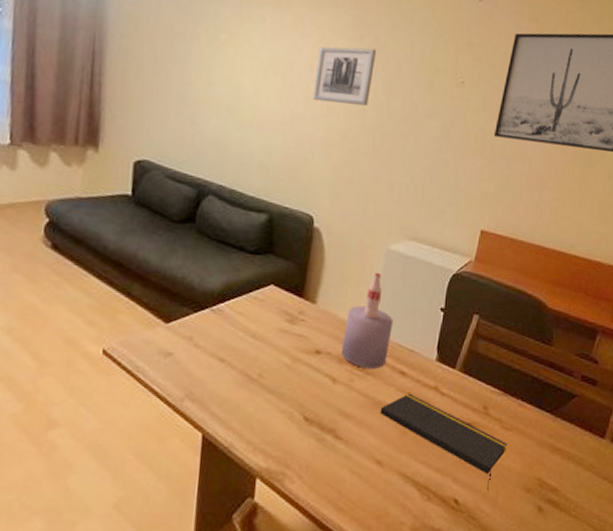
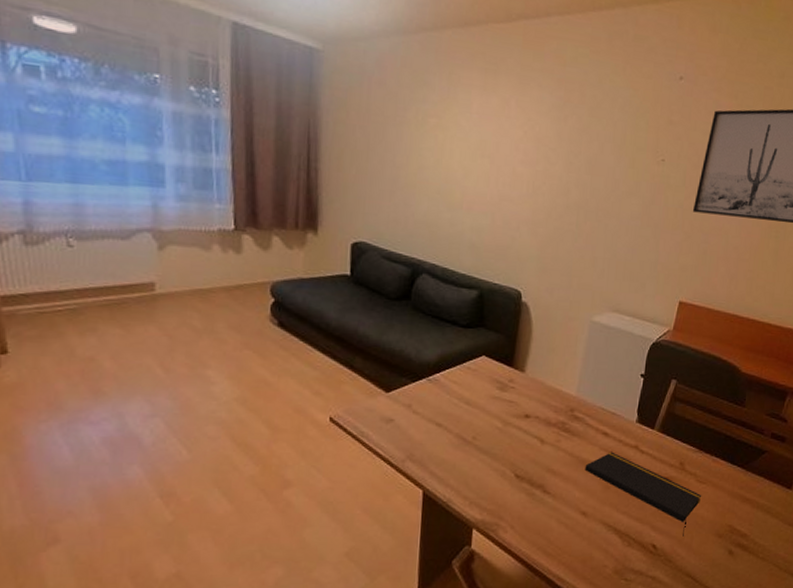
wall art: present [312,47,377,106] -> none [519,128,580,185]
bottle: present [341,272,393,369] -> none [548,342,597,430]

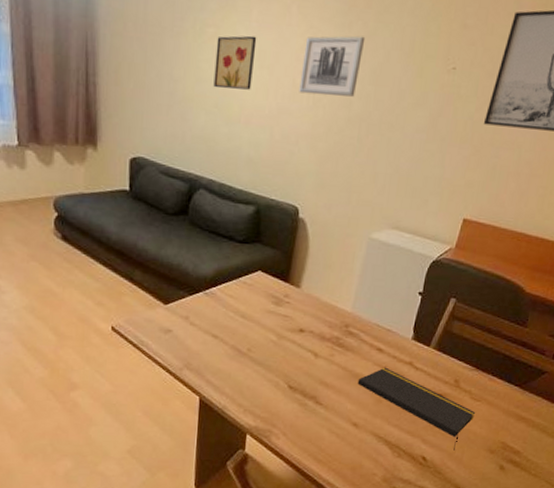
wall art: none [436,126,478,177] -> present [213,35,257,90]
wall art: none [519,128,580,185] -> present [299,35,366,97]

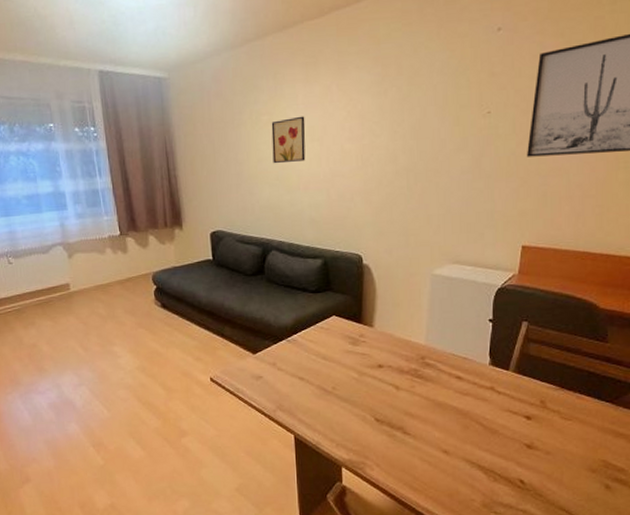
wall art: present [299,35,366,97] -> none [347,99,401,157]
notepad: present [357,367,476,451] -> none [441,394,569,472]

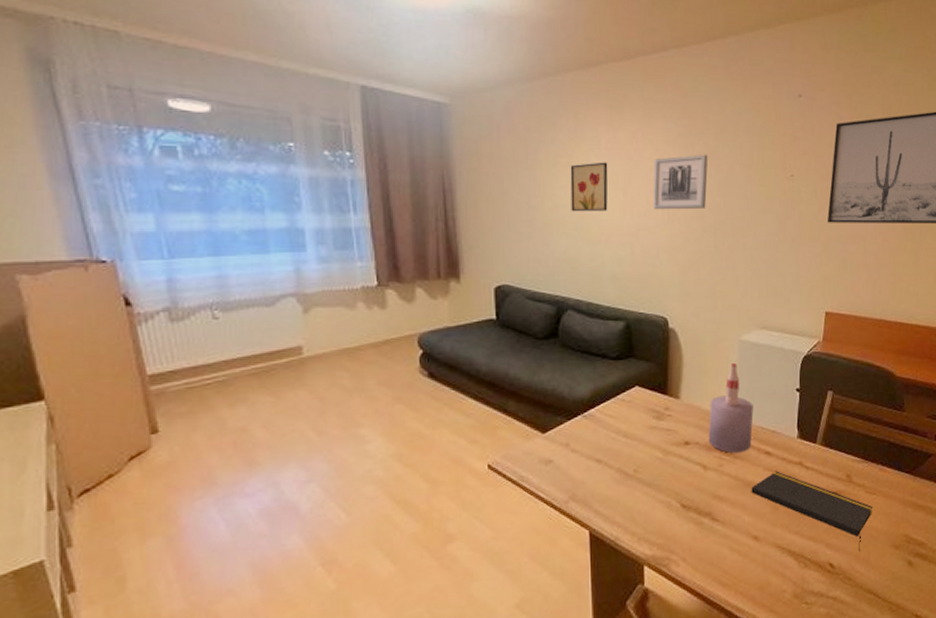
wall art: none [347,99,401,157] -> present [653,154,708,210]
bottle: none [400,295,445,376] -> present [708,362,754,453]
notepad: none [441,394,569,472] -> present [751,471,873,552]

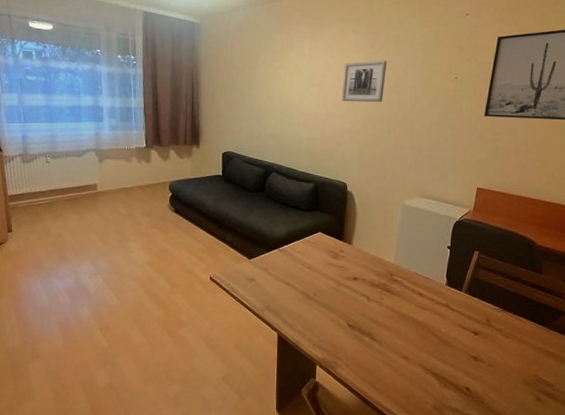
wall art: present [570,162,608,212] -> none [280,65,309,102]
bottle: present [708,362,754,453] -> none [372,221,411,291]
notepad: present [751,471,873,552] -> none [404,308,508,382]

